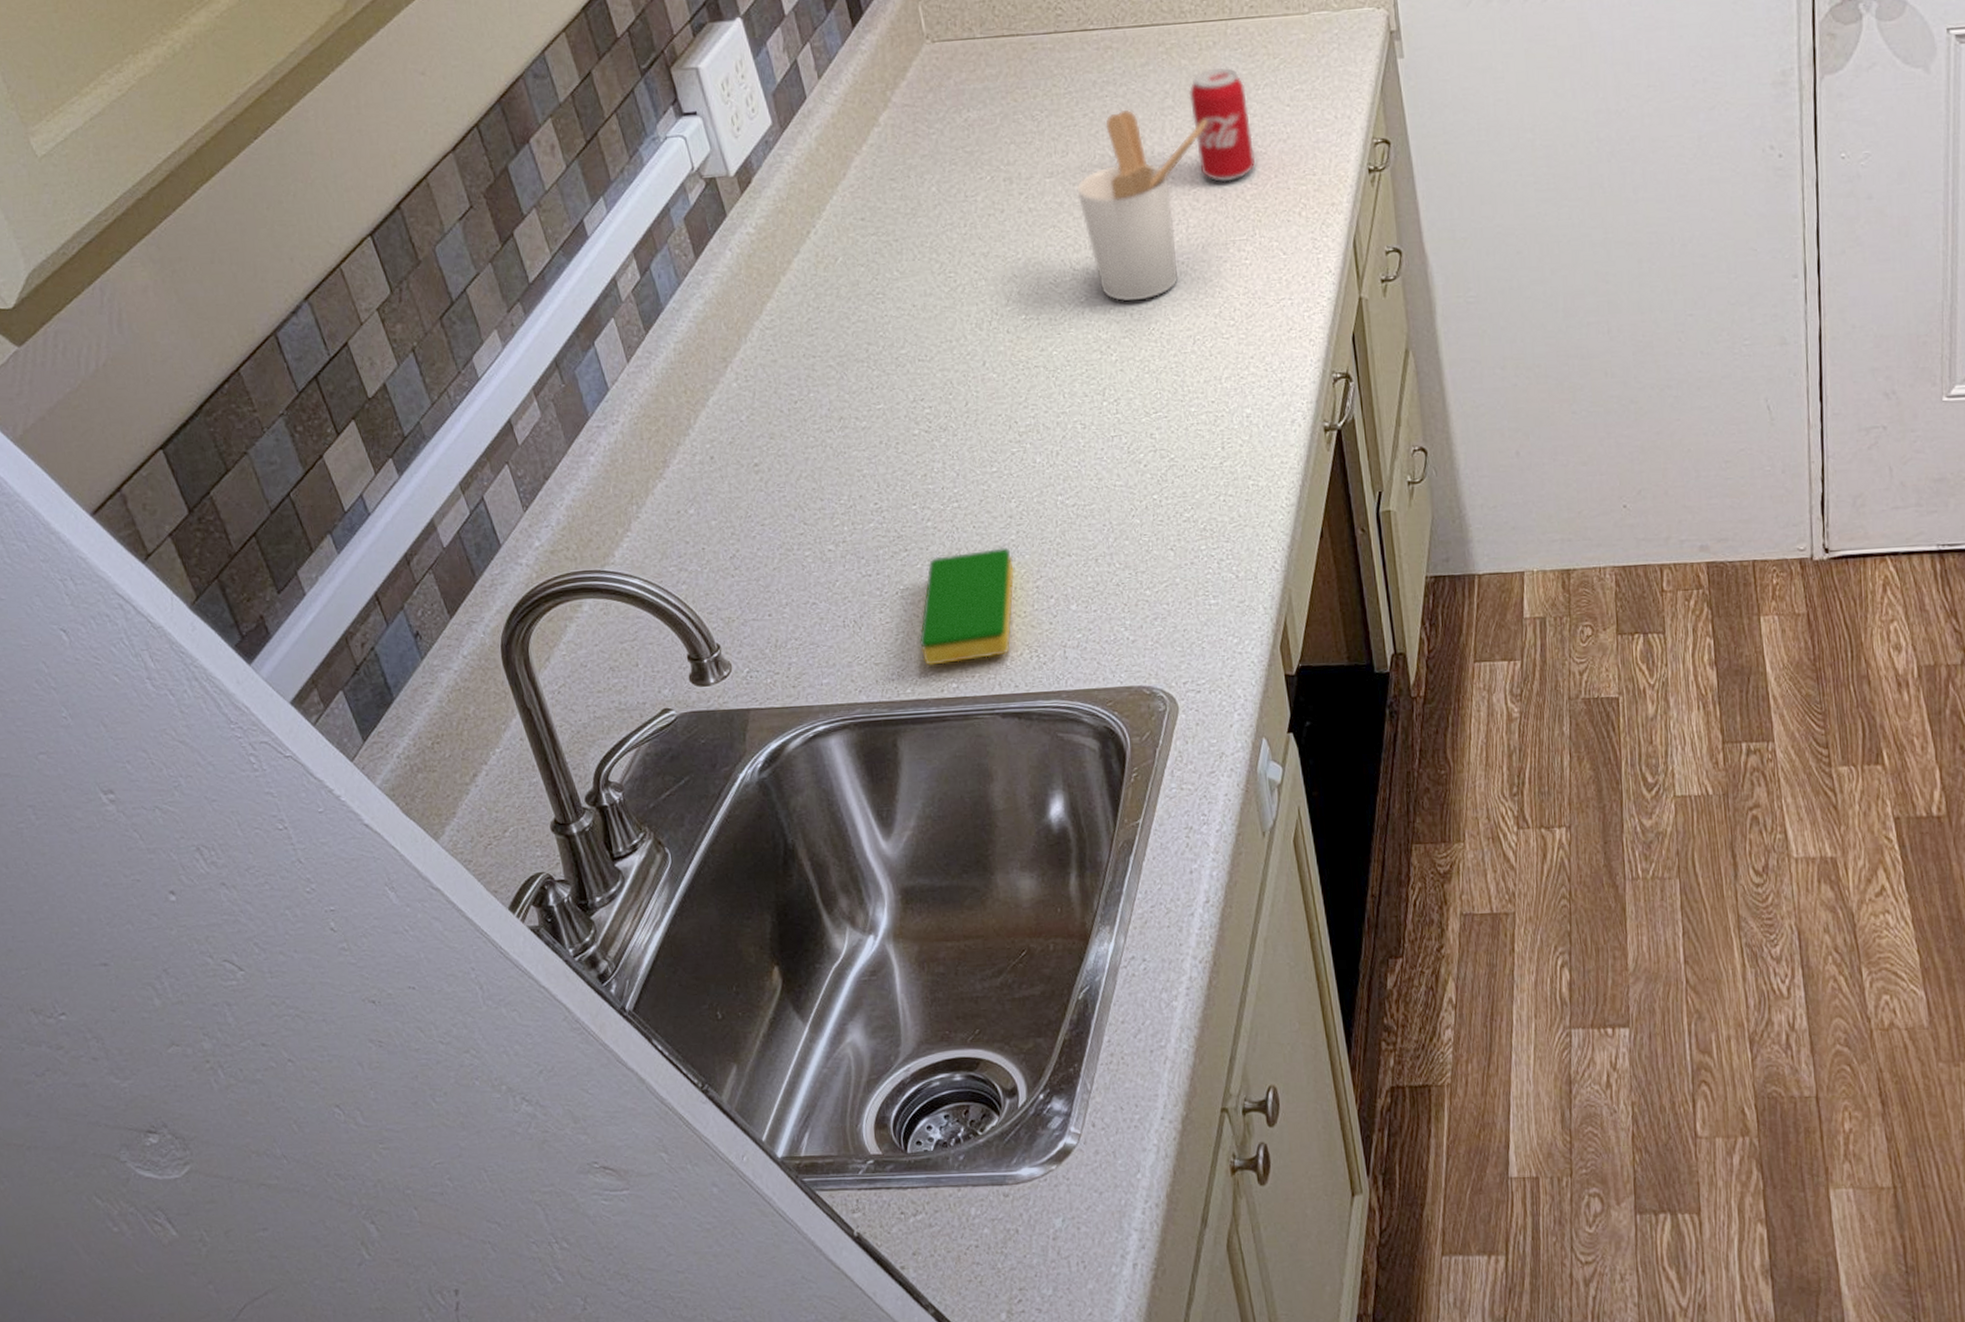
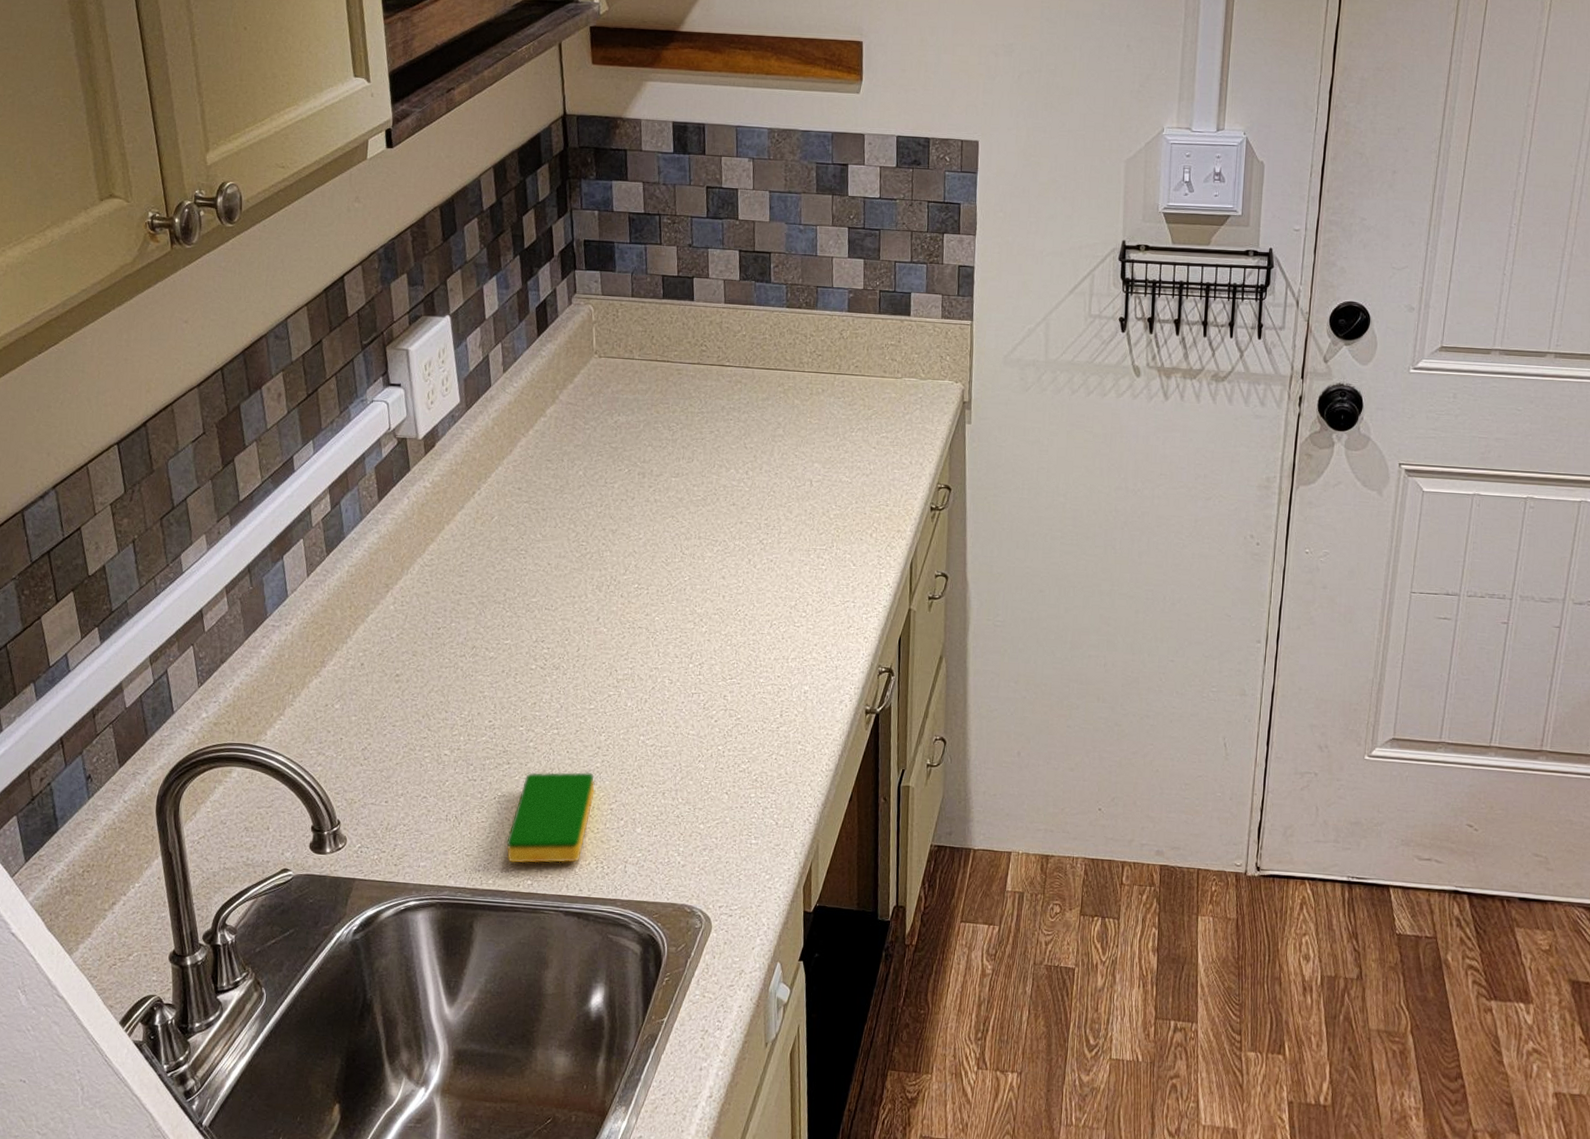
utensil holder: present [1076,109,1207,301] -> none [695,432,808,587]
beverage can: present [1188,67,1256,183] -> none [796,410,843,502]

